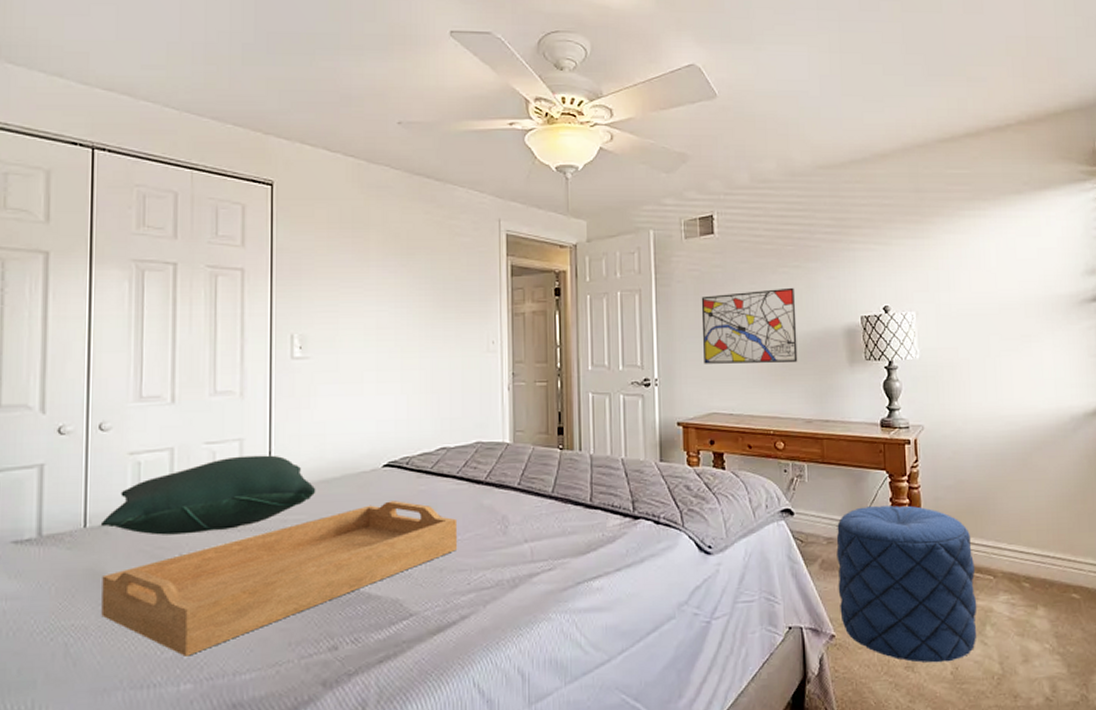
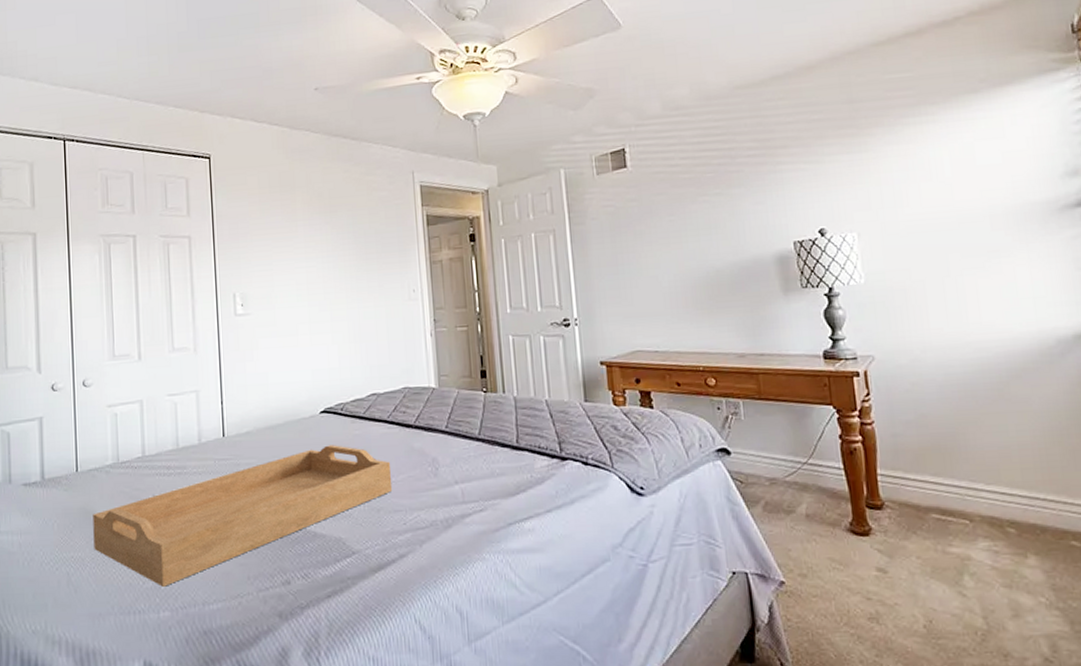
pillow: present [100,455,316,535] -> none [88,404,263,478]
wall art: present [701,287,798,364] -> none [617,216,725,301]
pouf: present [836,505,977,663] -> none [779,443,954,615]

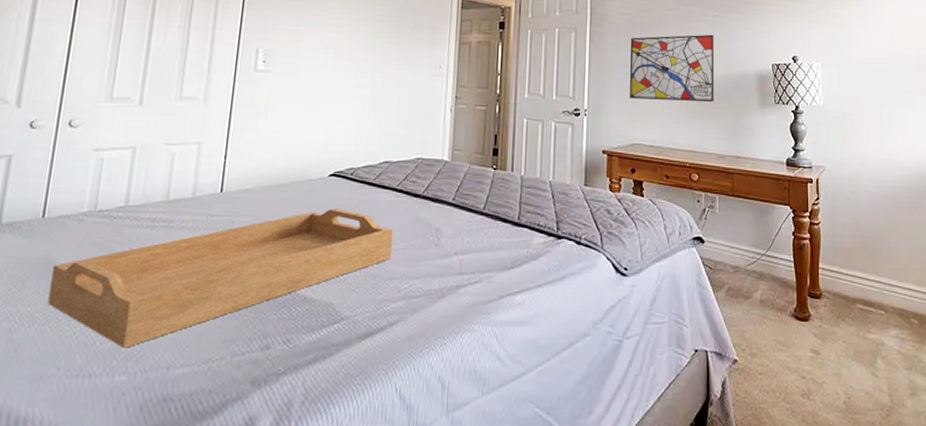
wall art: none [617,216,725,301] -> present [629,34,715,102]

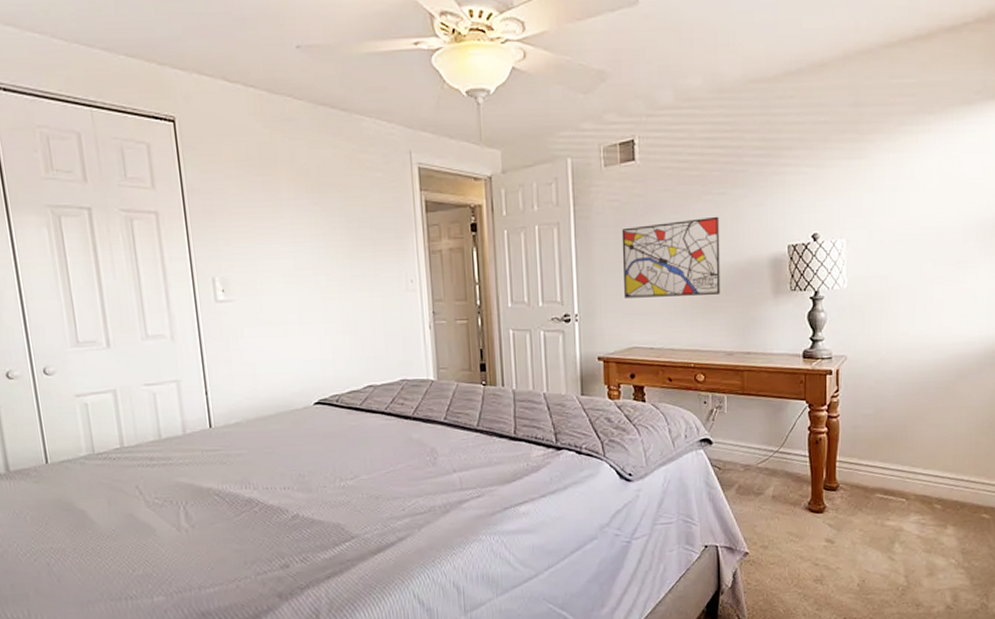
serving tray: present [48,209,394,348] -> none [70,436,391,574]

